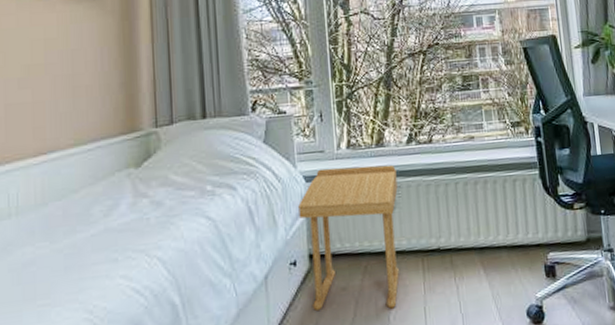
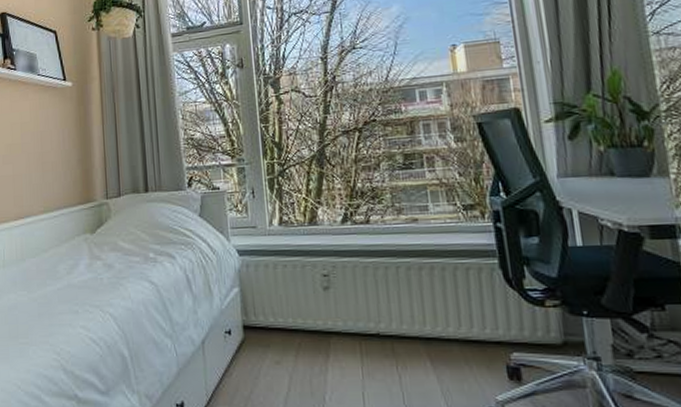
side table: present [298,164,399,310] -> none [232,243,335,389]

